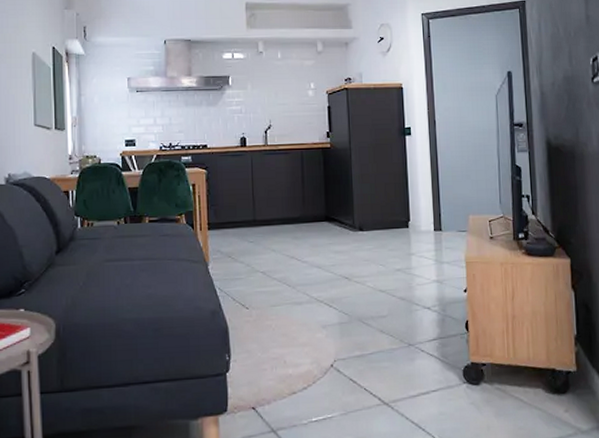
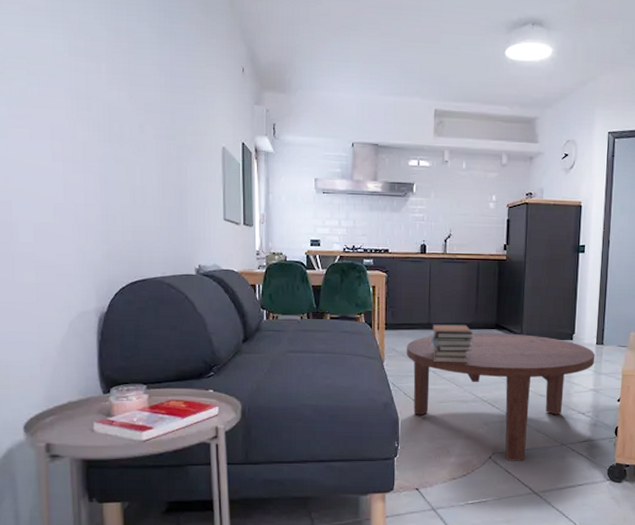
coffee table: none [231,225,435,368] -> present [406,332,595,461]
book stack: none [256,219,303,262] -> present [430,324,473,363]

